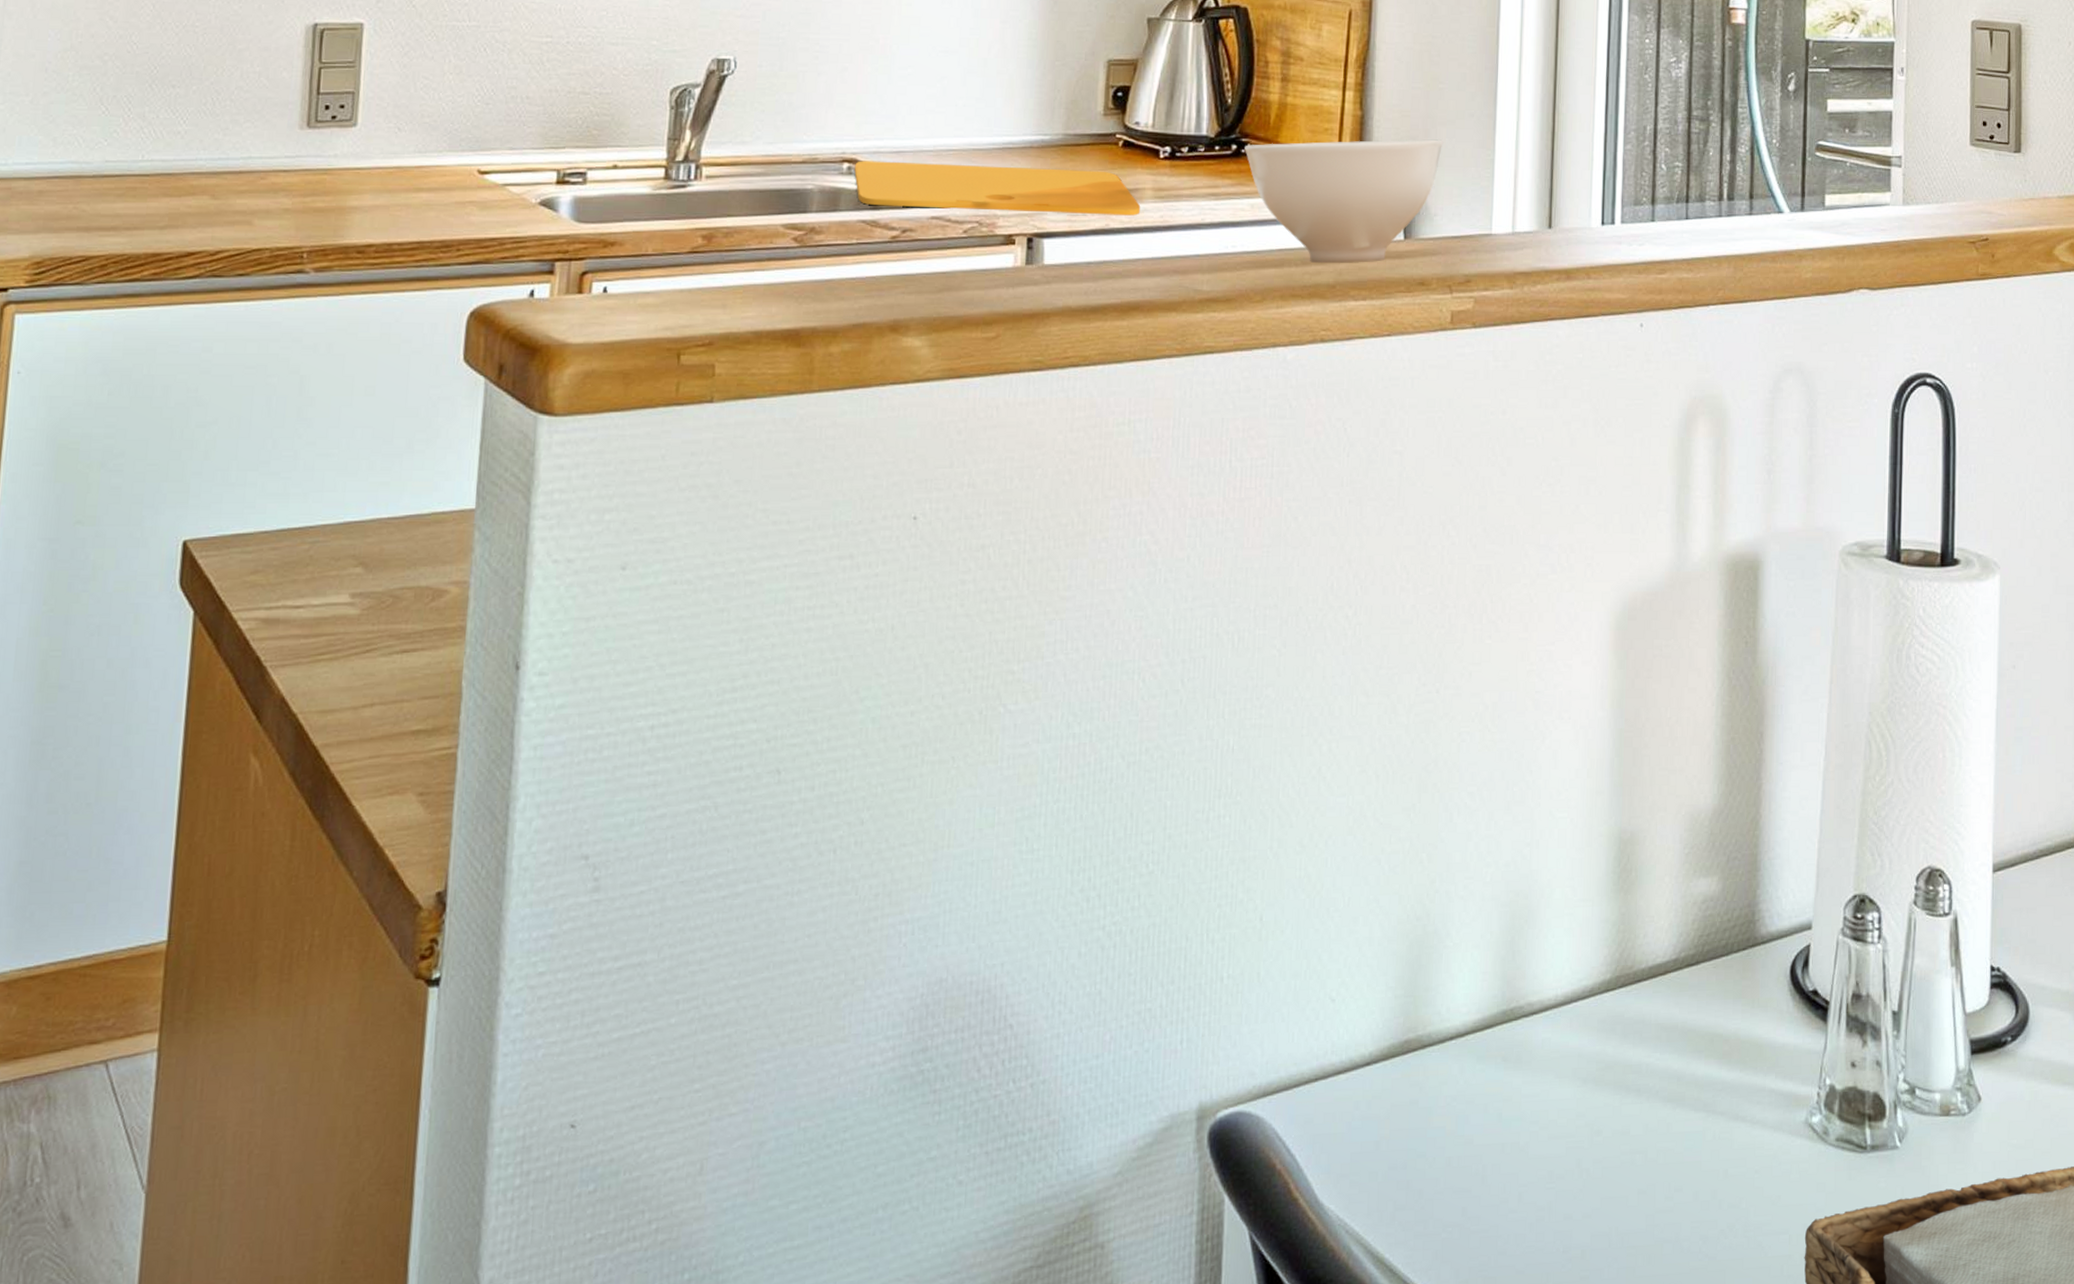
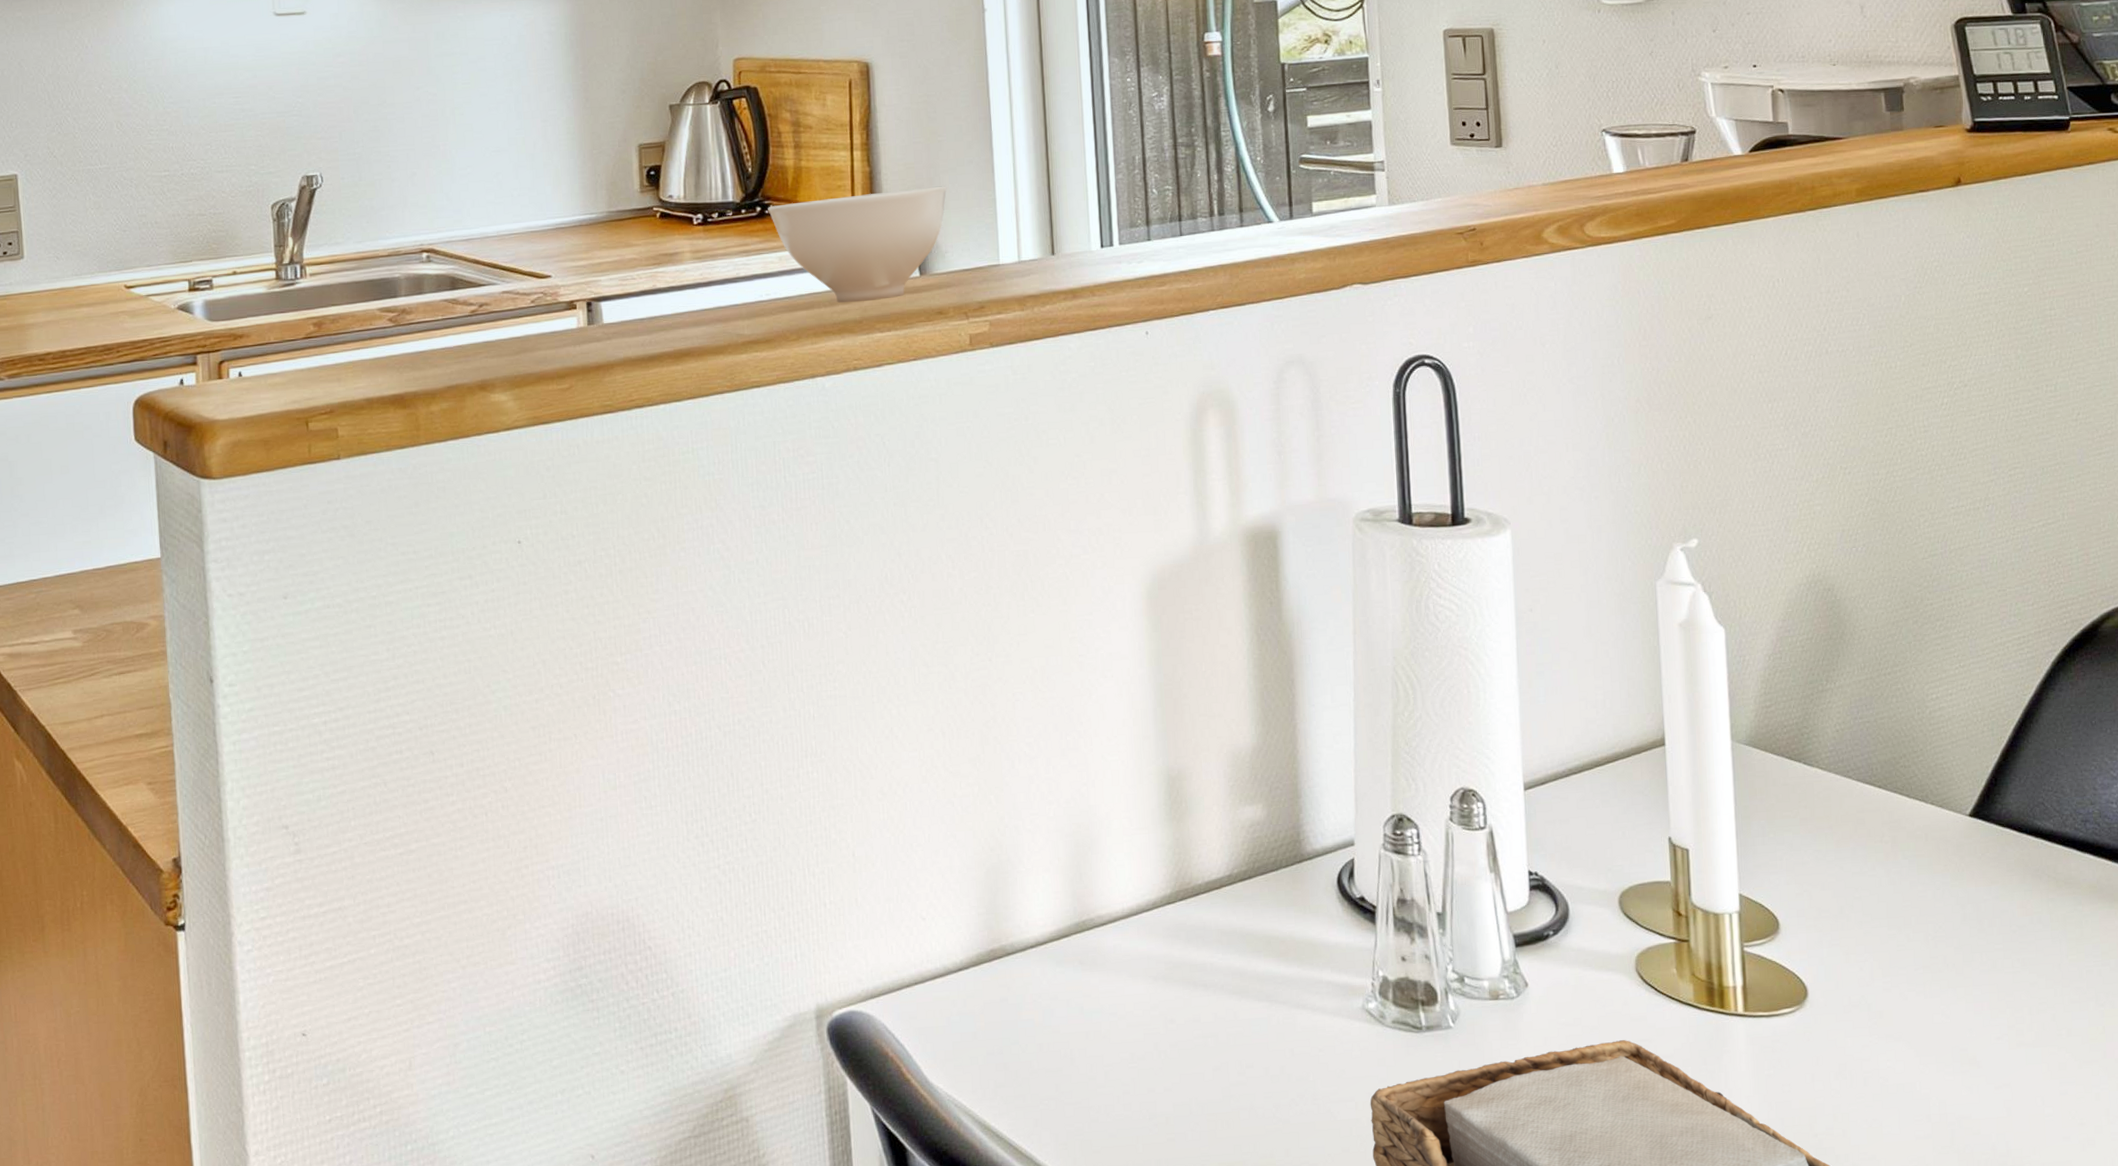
cutting board: present [854,161,1141,216] -> none [432,240,682,287]

